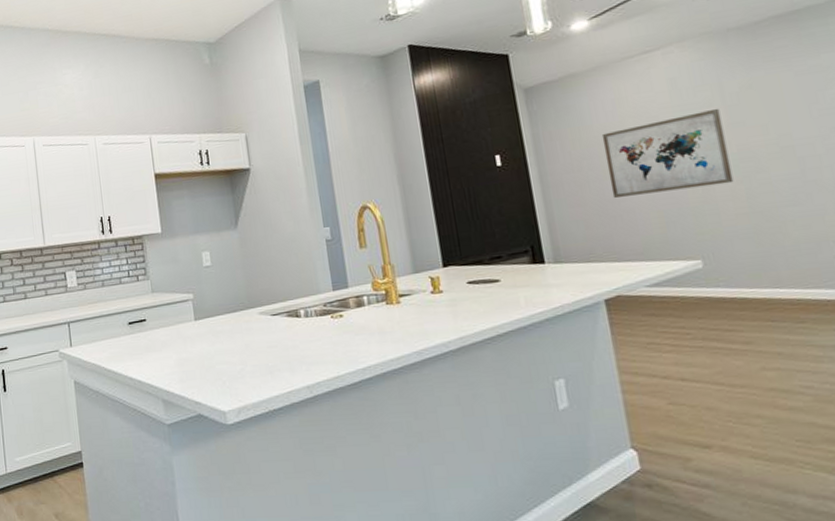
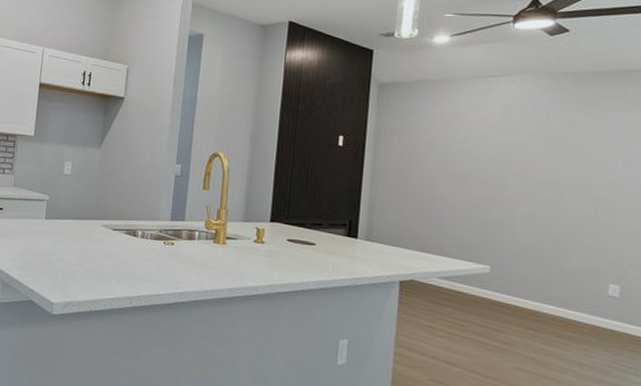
wall art: present [601,108,734,198] -> none [430,138,541,207]

